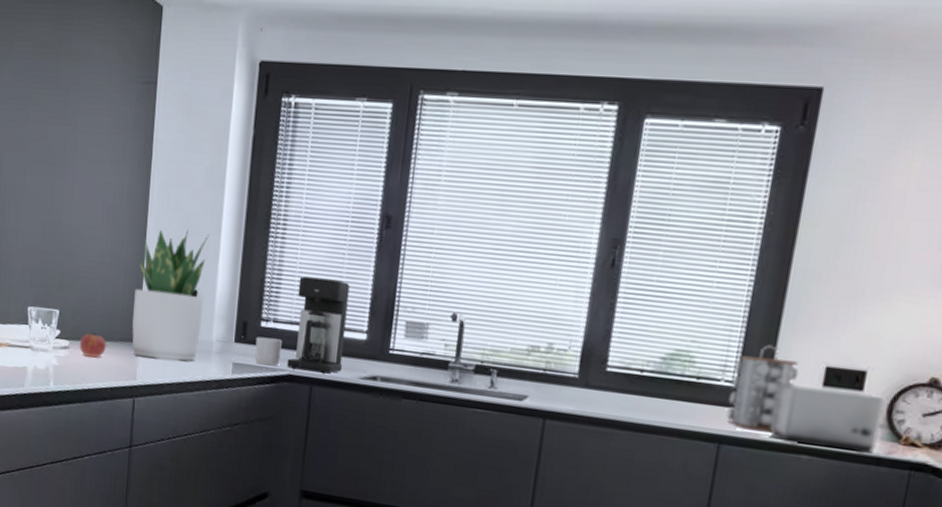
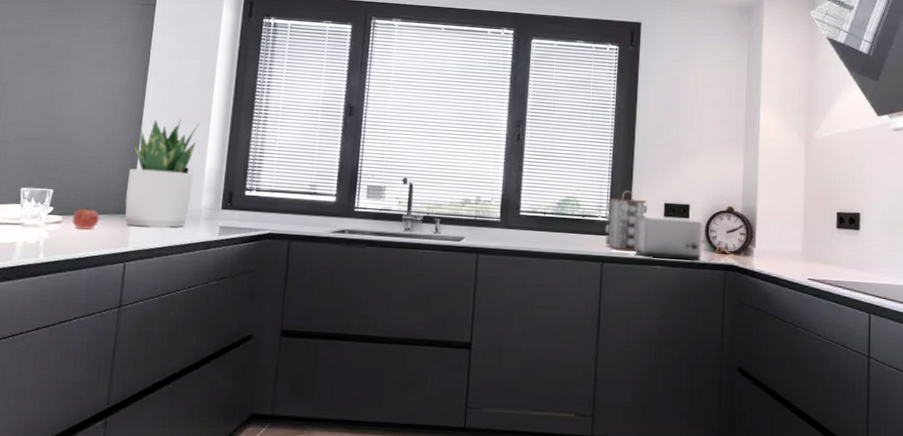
mug: present [254,336,282,366] -> none [239,203,264,227]
coffee maker: present [286,276,350,373] -> none [268,153,321,230]

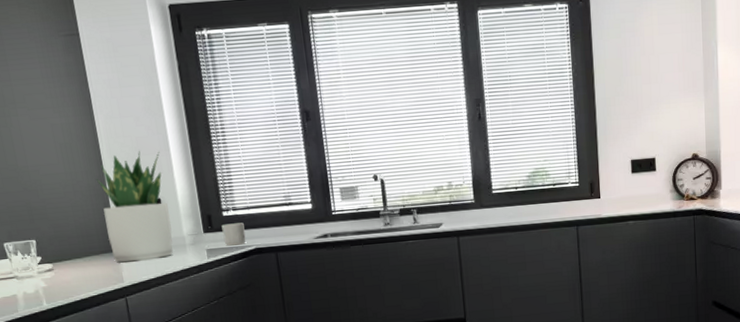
fruit: present [72,207,100,230] -> none [62,252,89,273]
mug: none [239,203,264,227] -> present [221,222,246,246]
spice rack: present [604,190,648,252] -> none [575,153,616,214]
toaster: present [634,217,703,263] -> none [605,171,671,216]

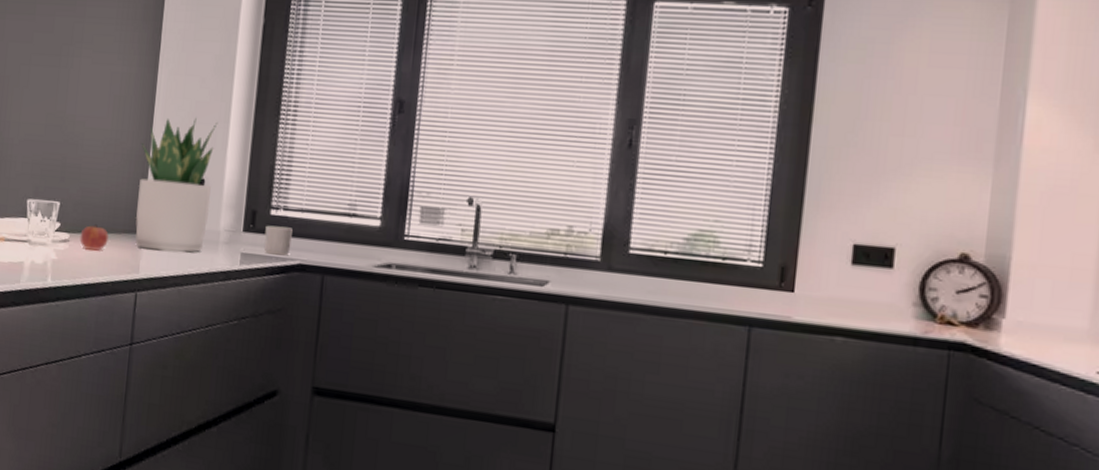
fruit: none [62,252,89,273] -> present [79,224,109,251]

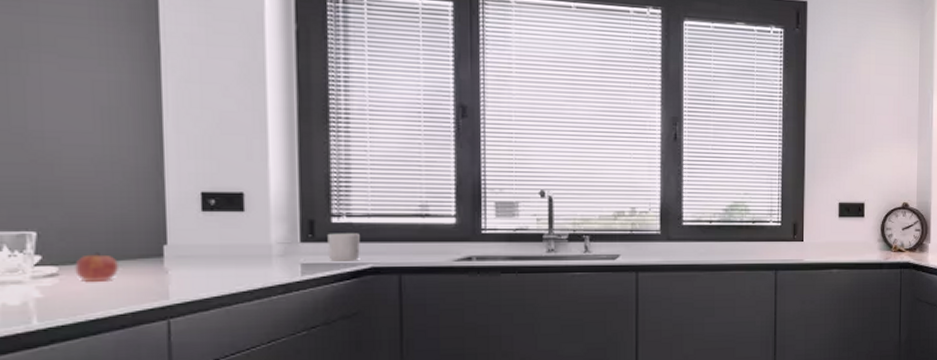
planter: present [135,118,218,253] -> none [149,129,254,272]

